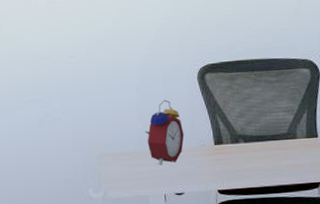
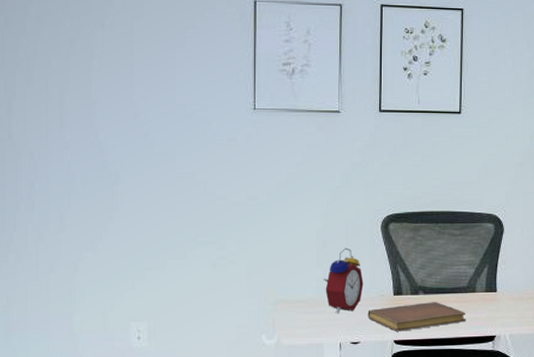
notebook: none [190,150,289,181] -> present [367,302,466,332]

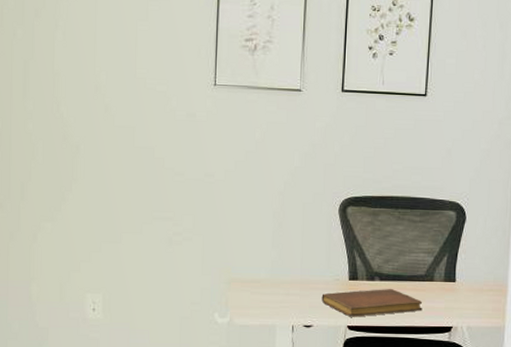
alarm clock: present [323,247,364,314] -> none [277,229,319,296]

